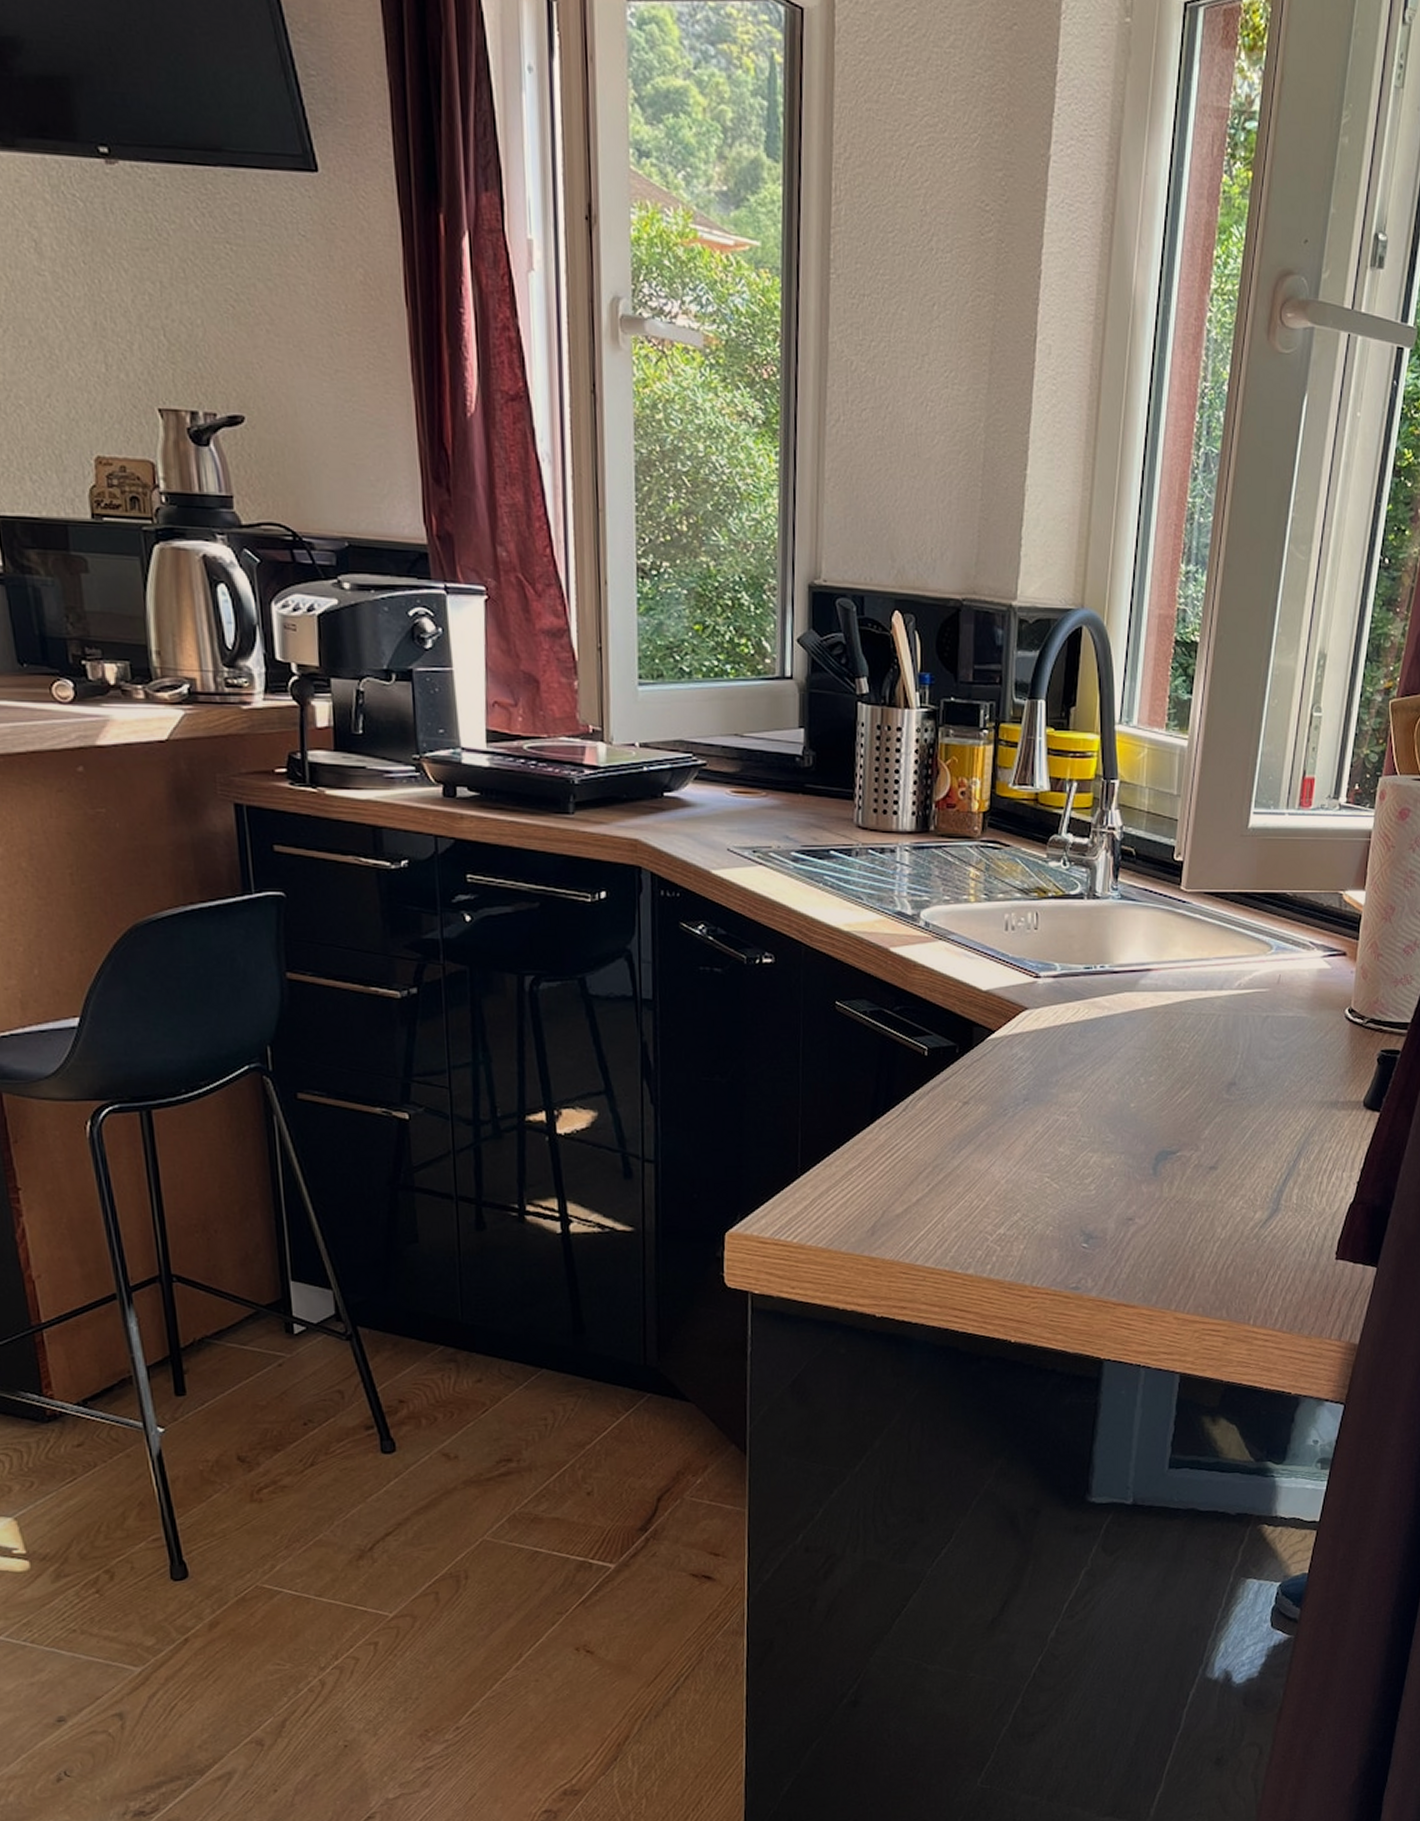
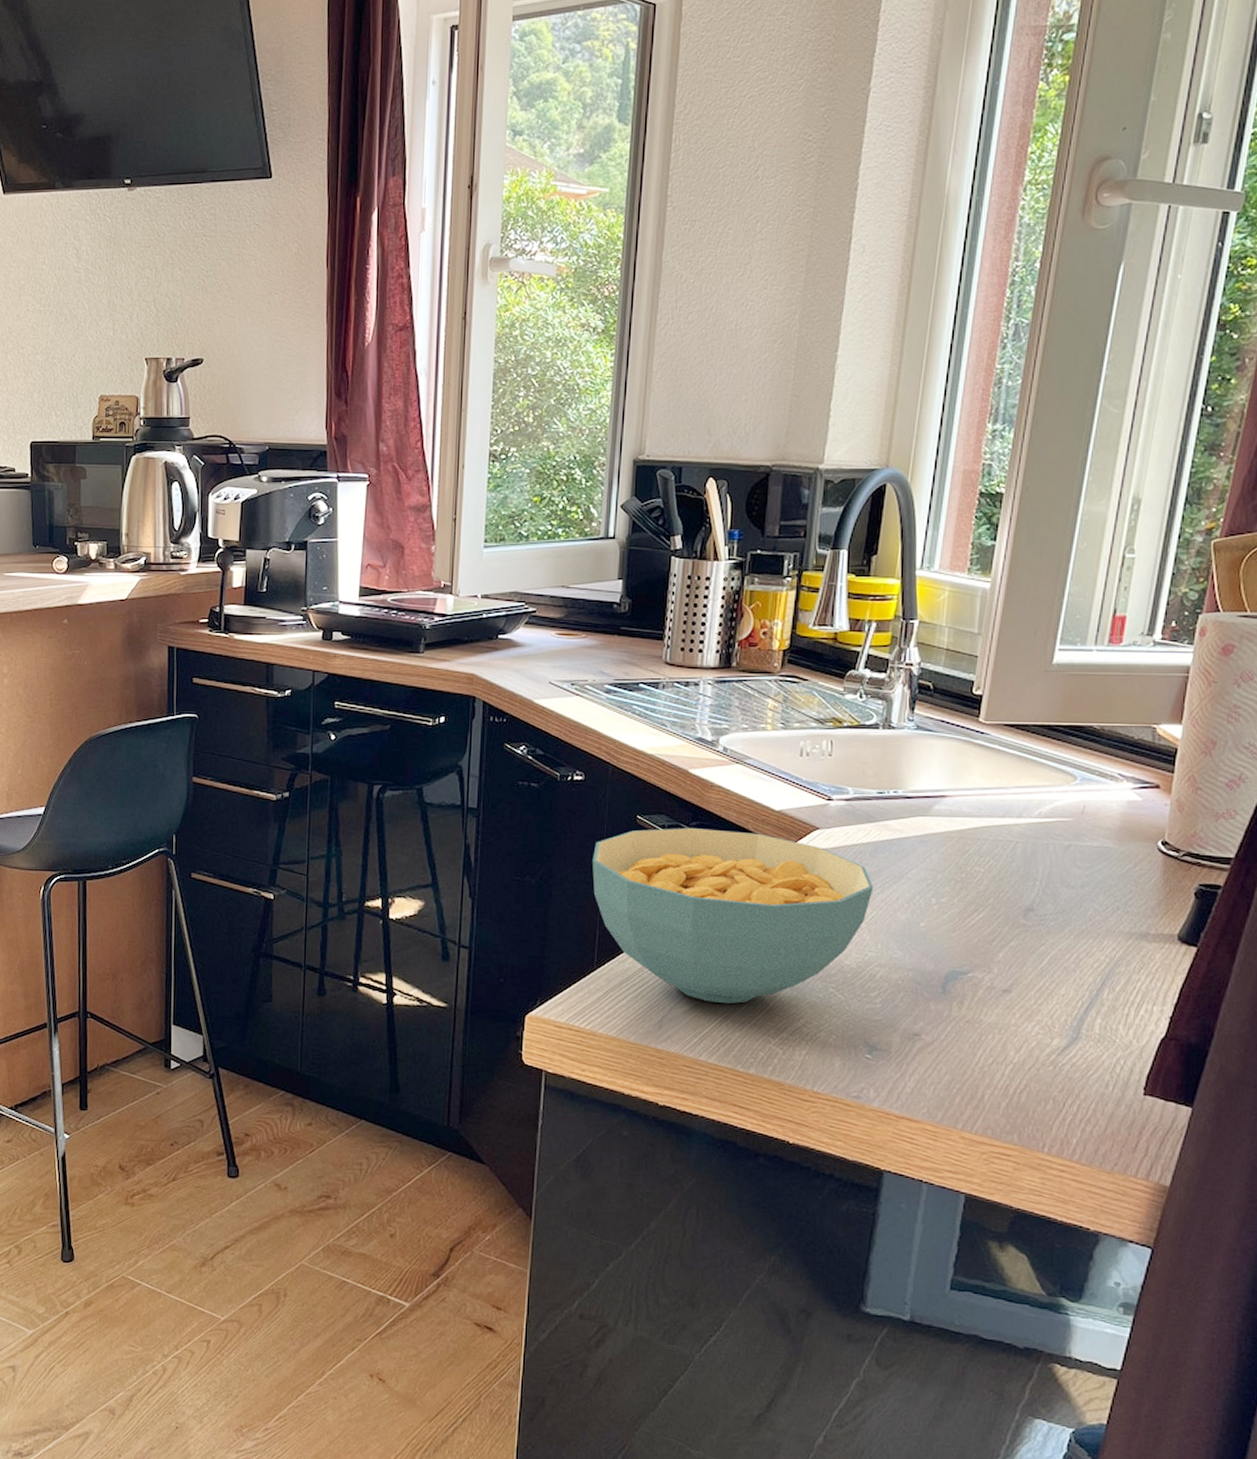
cereal bowl: none [789,1012,1084,1203] -> present [592,827,874,1004]

